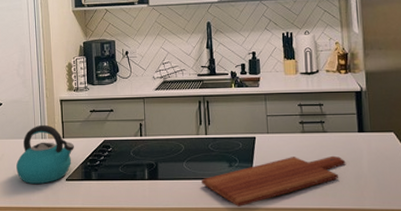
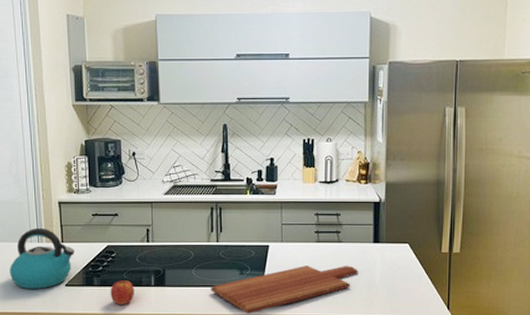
fruit: none [107,173,129,198] -> present [110,279,134,305]

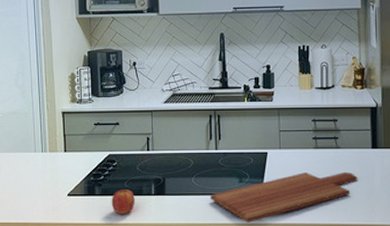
kettle: present [10,227,74,289] -> none [14,137,77,199]

